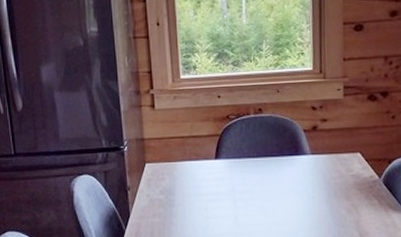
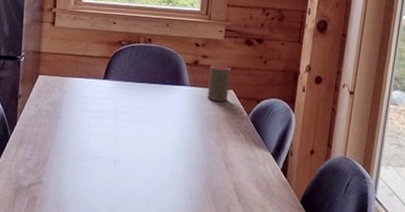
cup: none [330,127,356,167] -> present [207,65,231,102]

